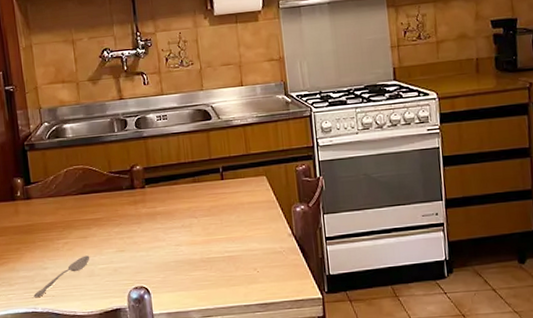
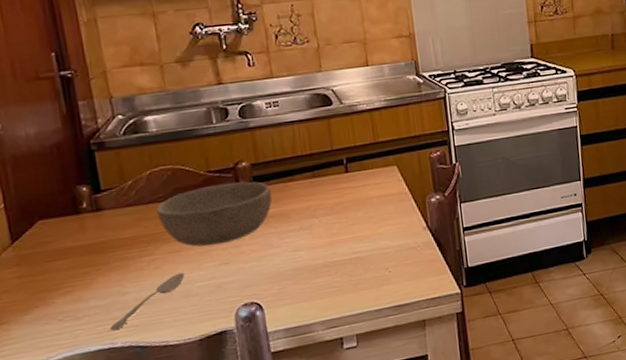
bowl: none [71,182,160,235] -> present [157,181,272,247]

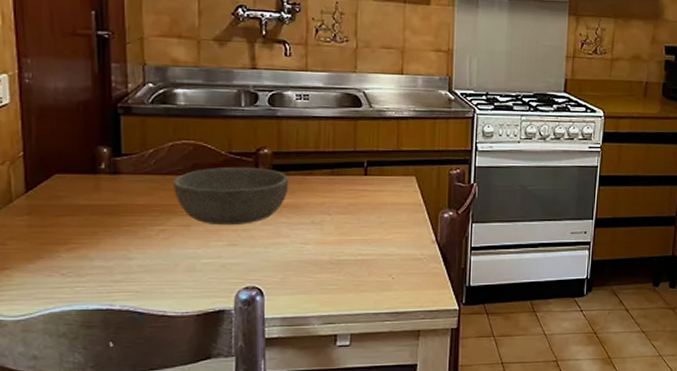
spoon: present [110,272,185,331] -> none [110,247,192,293]

